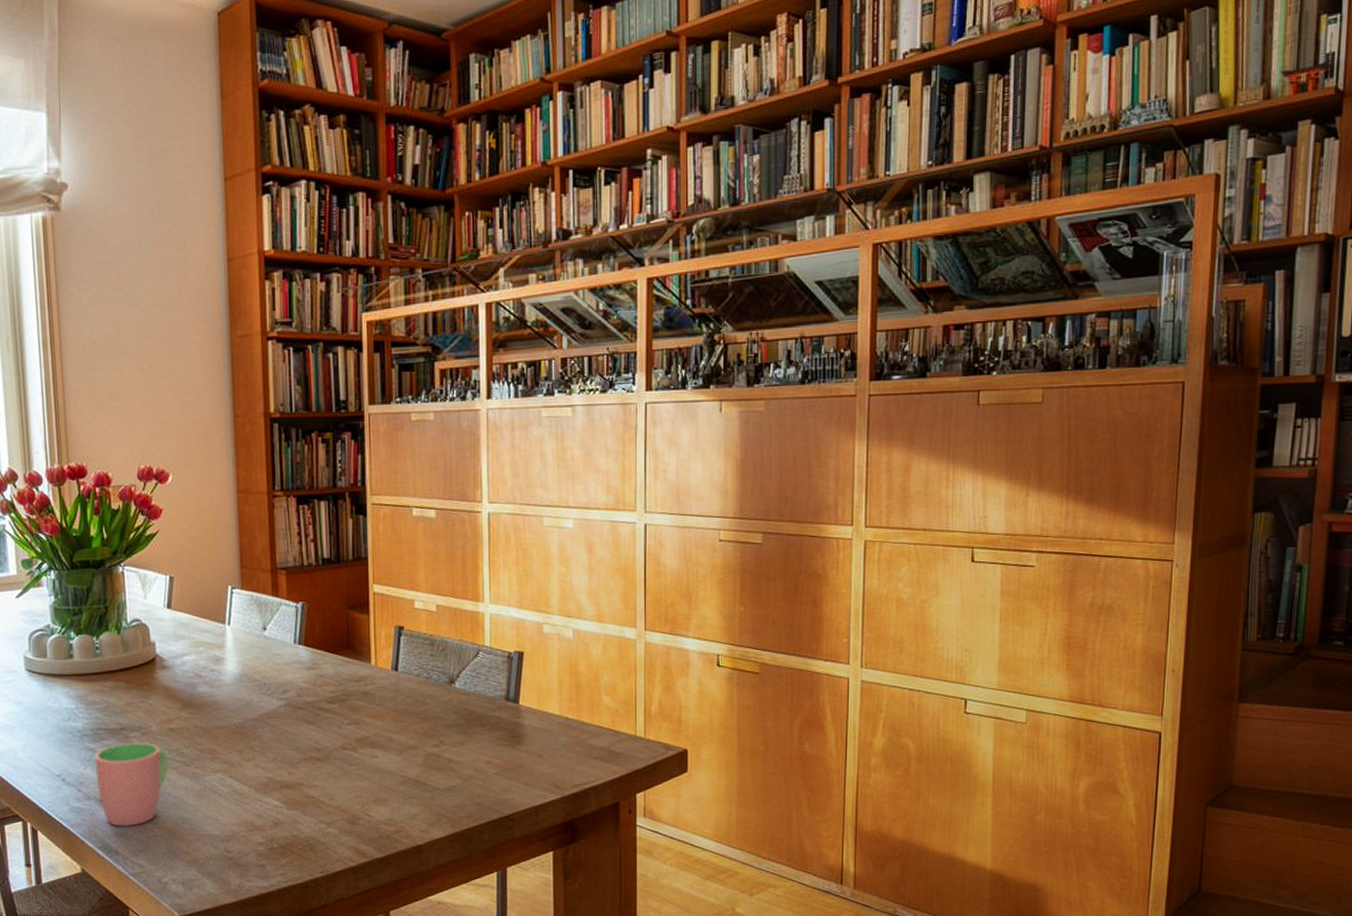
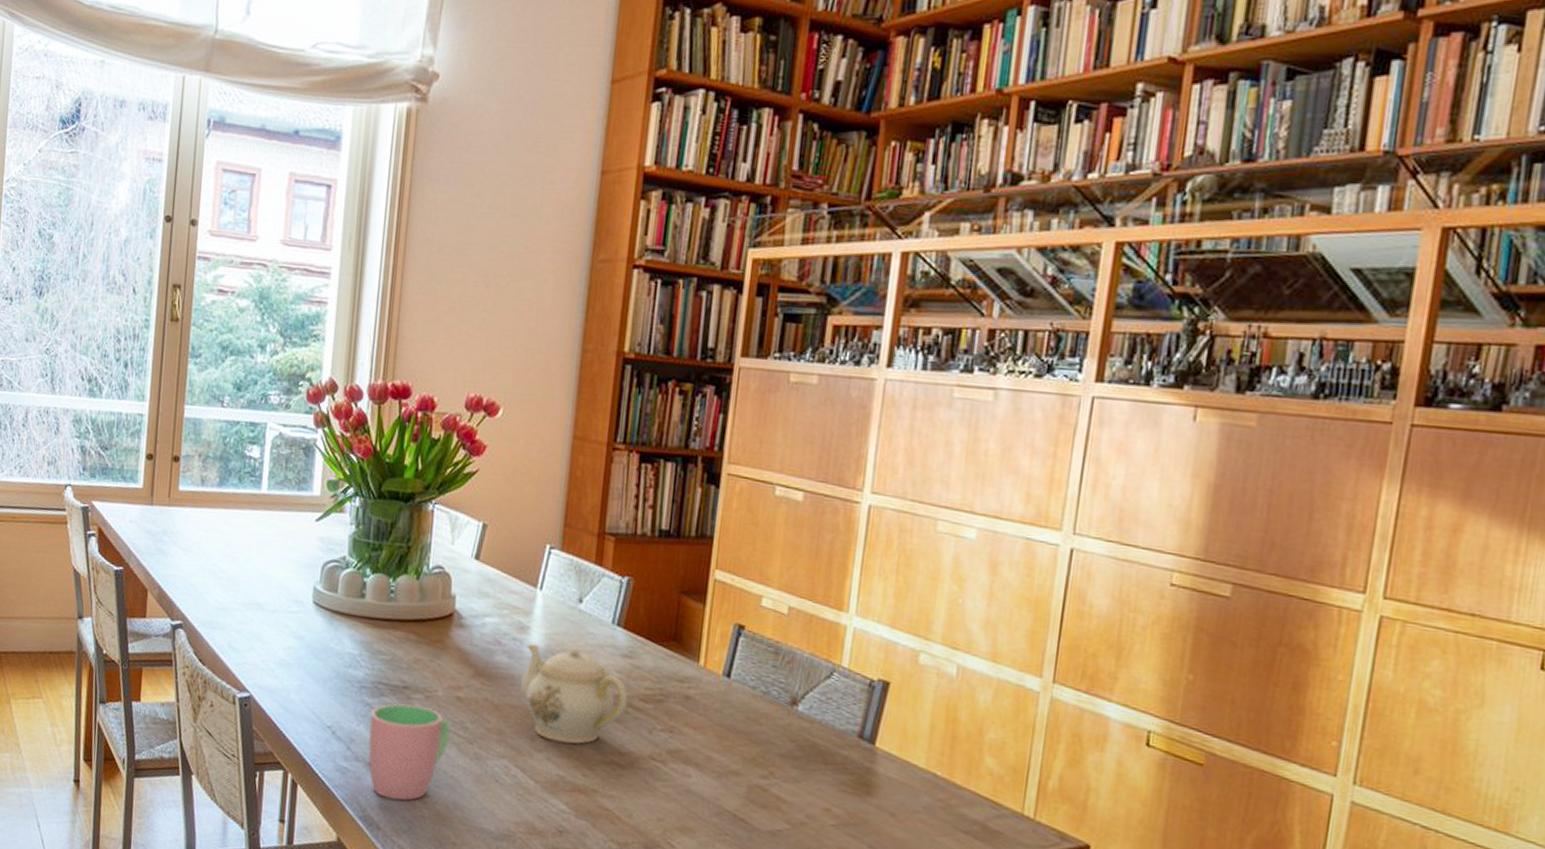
teapot: none [223,669,317,750] -> present [520,644,628,744]

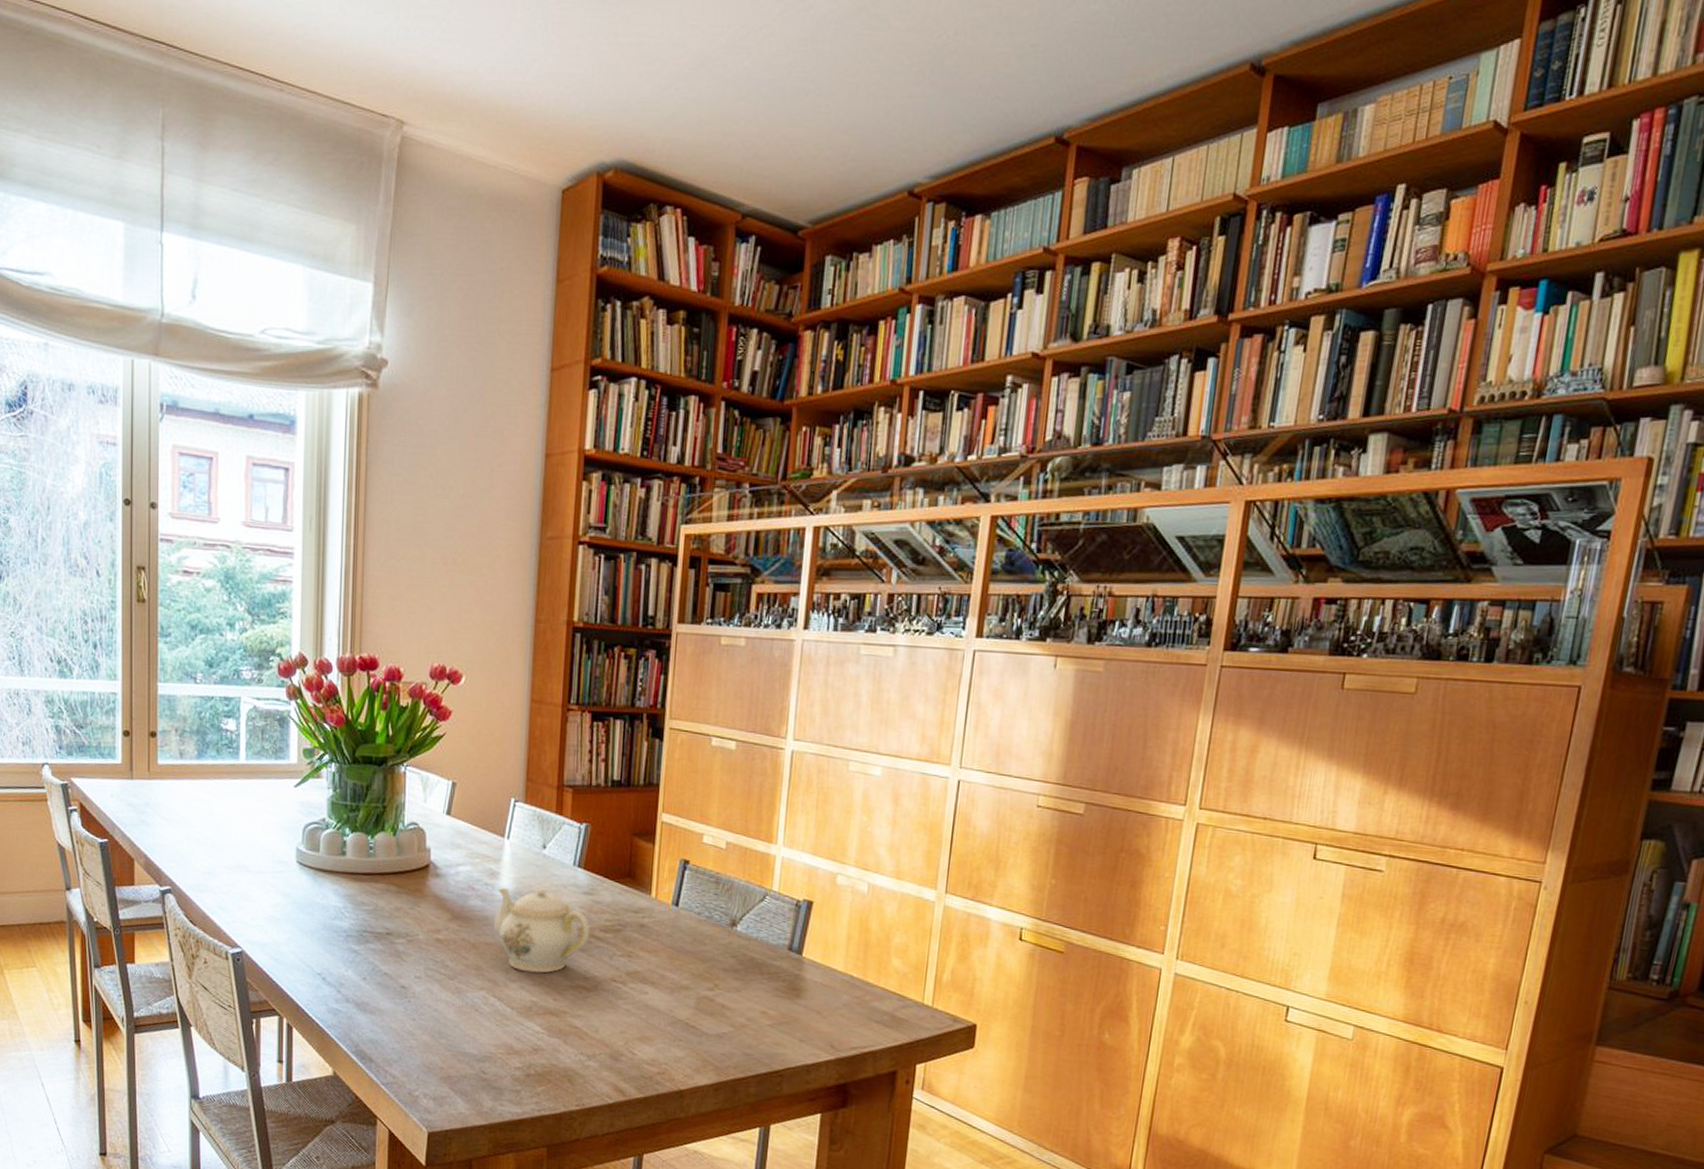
cup: present [368,703,451,801] -> none [357,948,432,1035]

